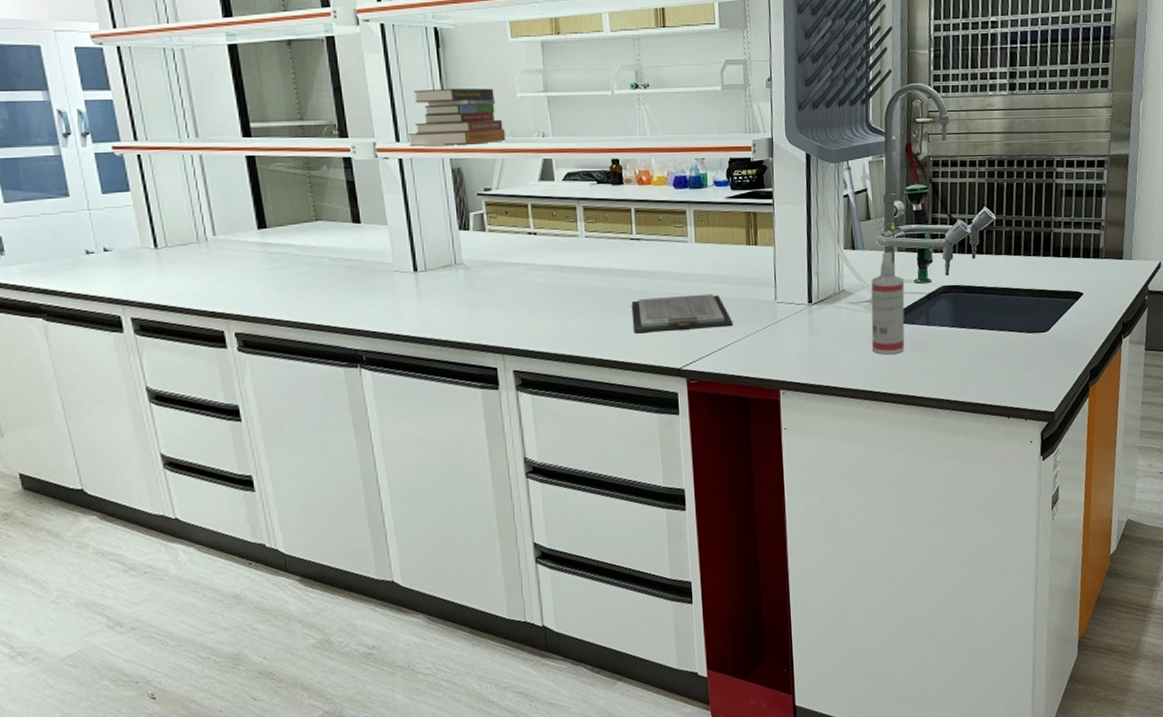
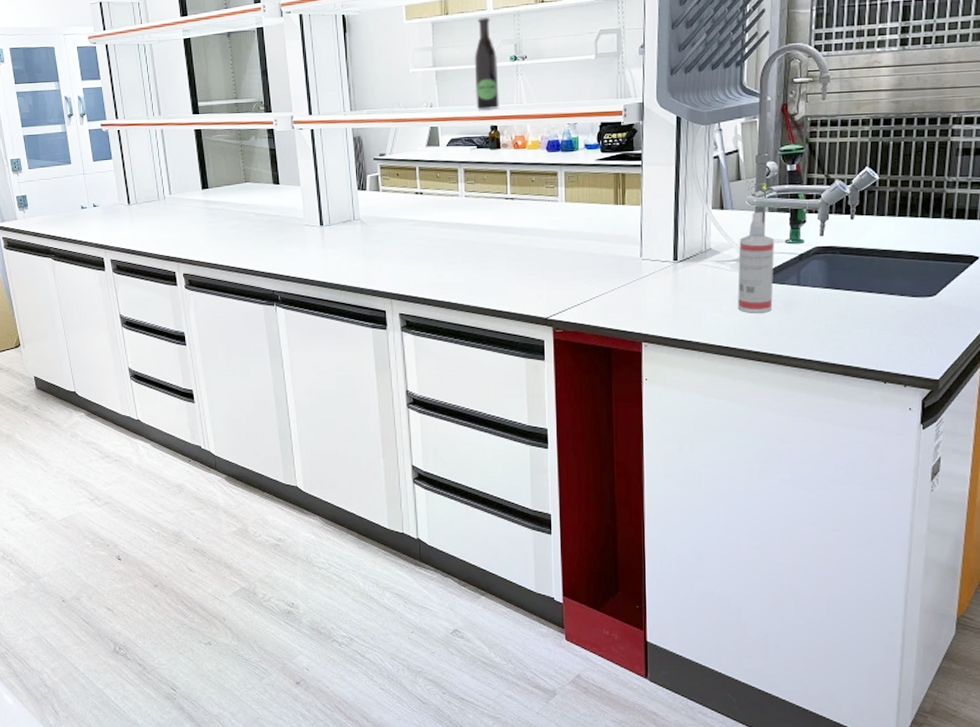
books: present [408,88,506,146] -> none [319,66,399,118]
bottle: none [590,39,621,142] -> present [474,16,499,111]
clipboard: present [631,294,733,334] -> none [504,250,598,285]

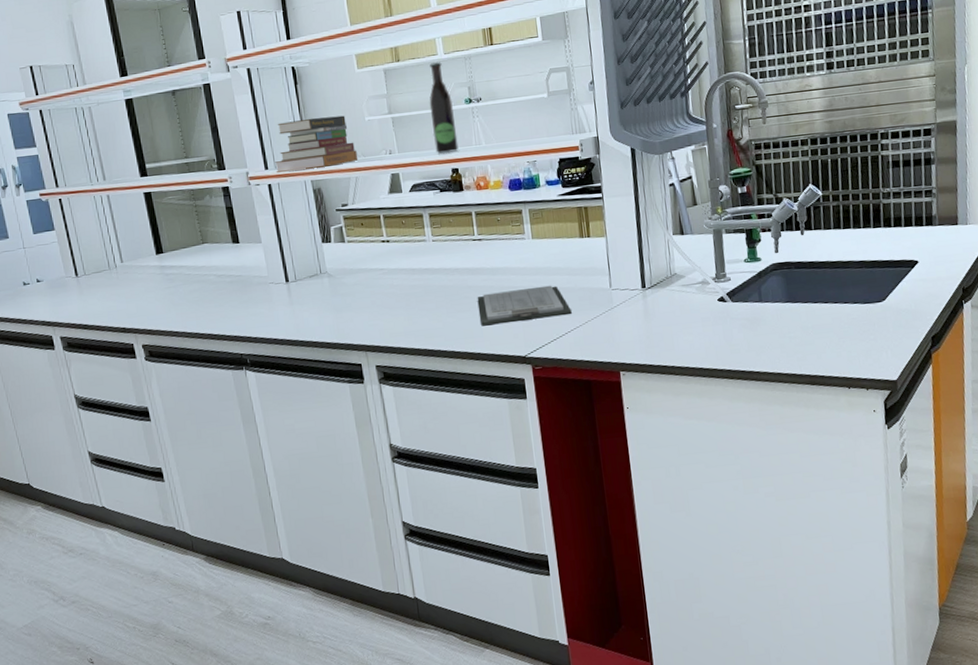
books: none [319,66,399,118] -> present [275,115,359,172]
clipboard: none [504,250,598,285] -> present [477,285,572,326]
spray bottle: present [738,211,774,313] -> none [701,234,739,333]

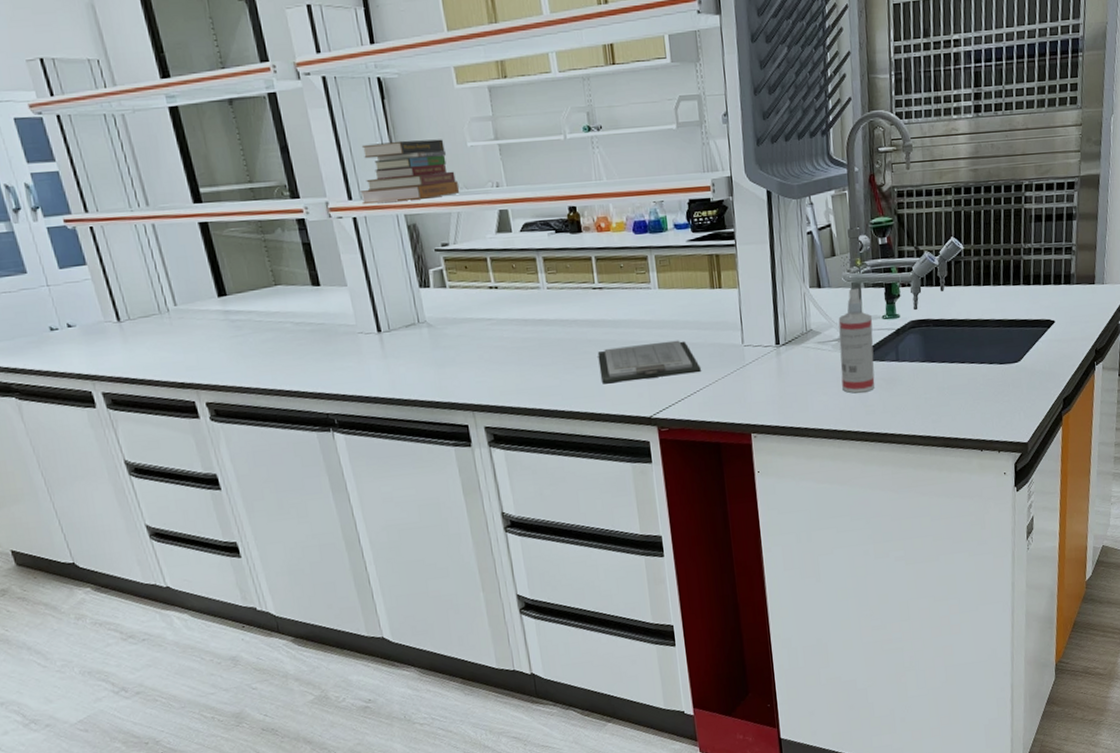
bottle: present [429,61,459,154] -> none [542,80,576,190]
spray bottle: none [701,234,739,333] -> present [838,287,875,394]

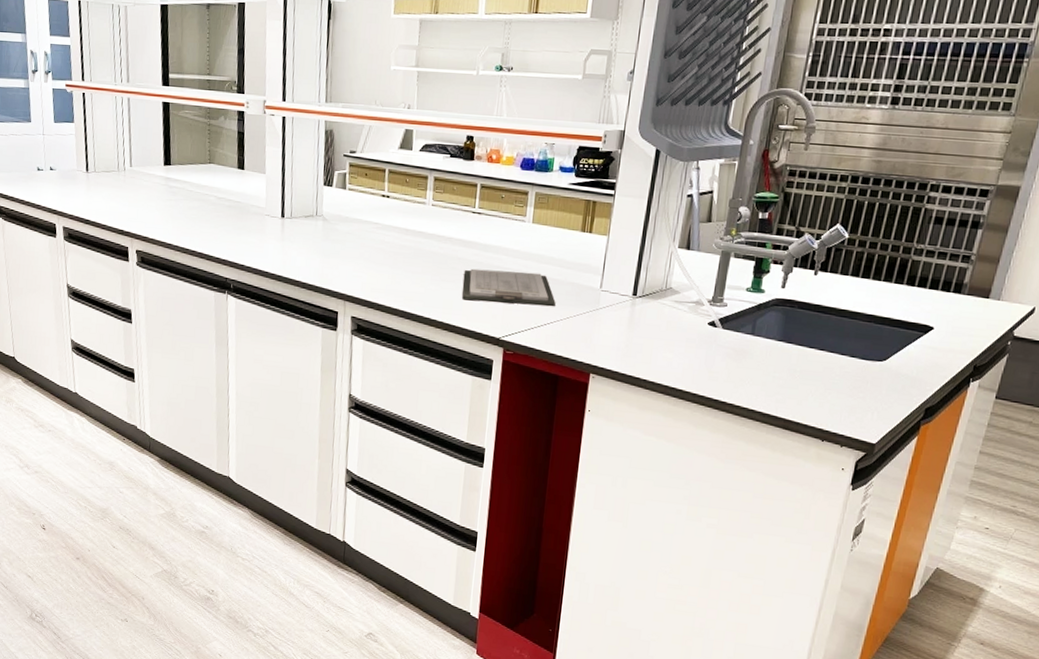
books: present [360,139,460,204] -> none [293,56,376,110]
spray bottle: present [838,287,875,394] -> none [690,256,735,359]

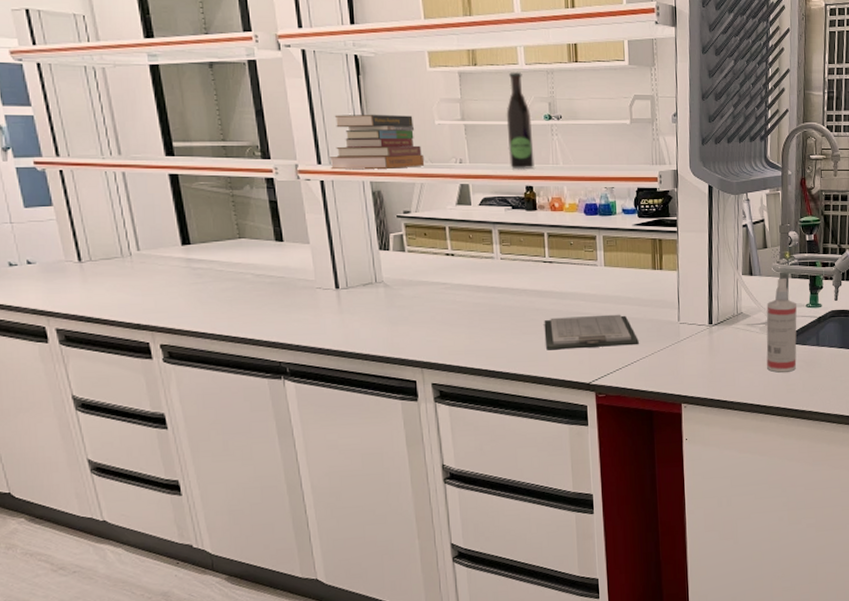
books: none [293,56,376,110] -> present [329,114,425,169]
bottle: none [455,20,484,119] -> present [506,71,535,170]
spray bottle: none [690,256,735,359] -> present [766,278,797,373]

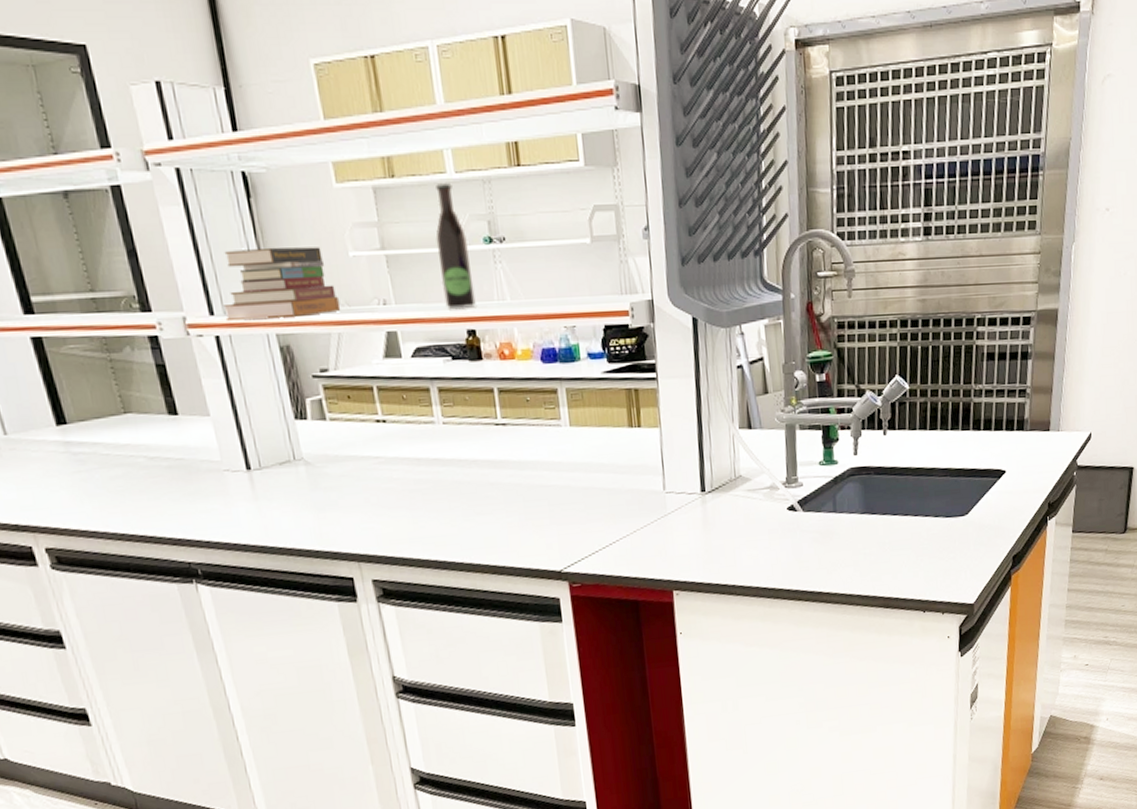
clipboard: present [544,314,639,350] -> none [501,485,617,533]
spray bottle: present [766,278,797,373] -> none [770,429,810,548]

